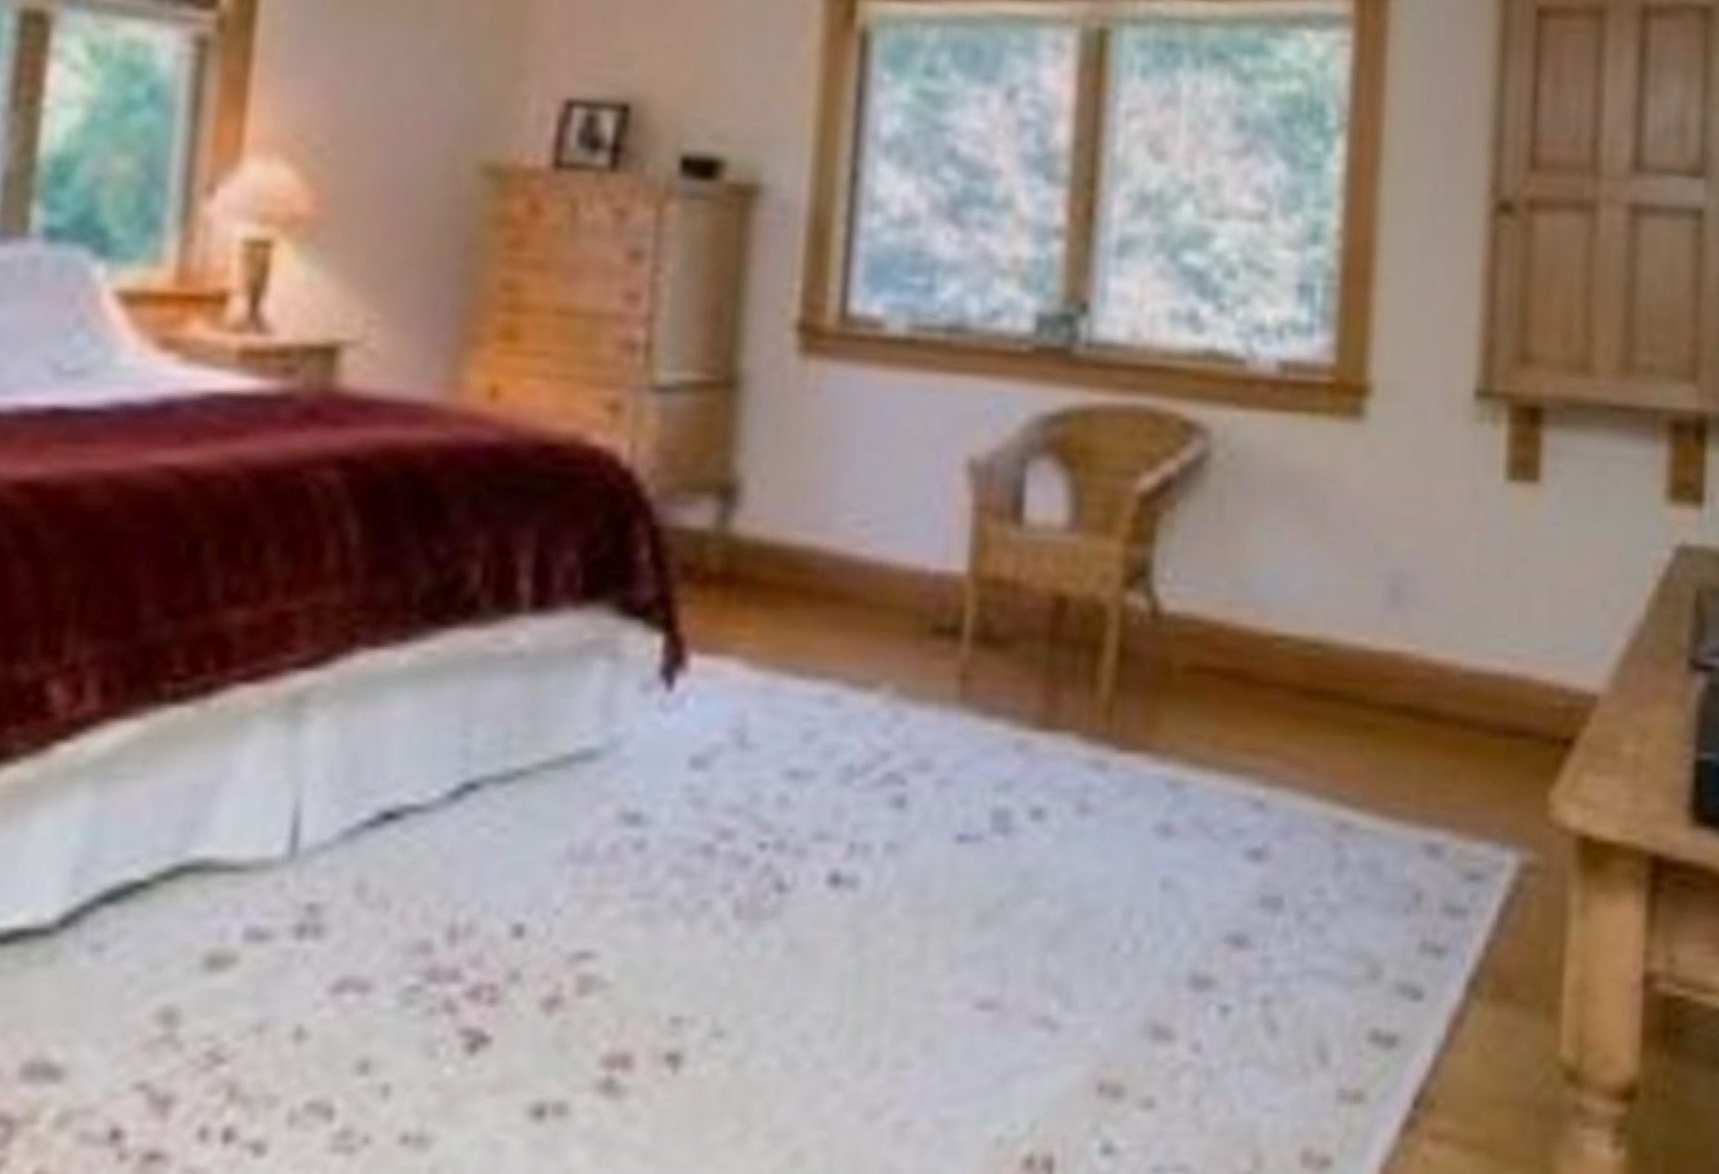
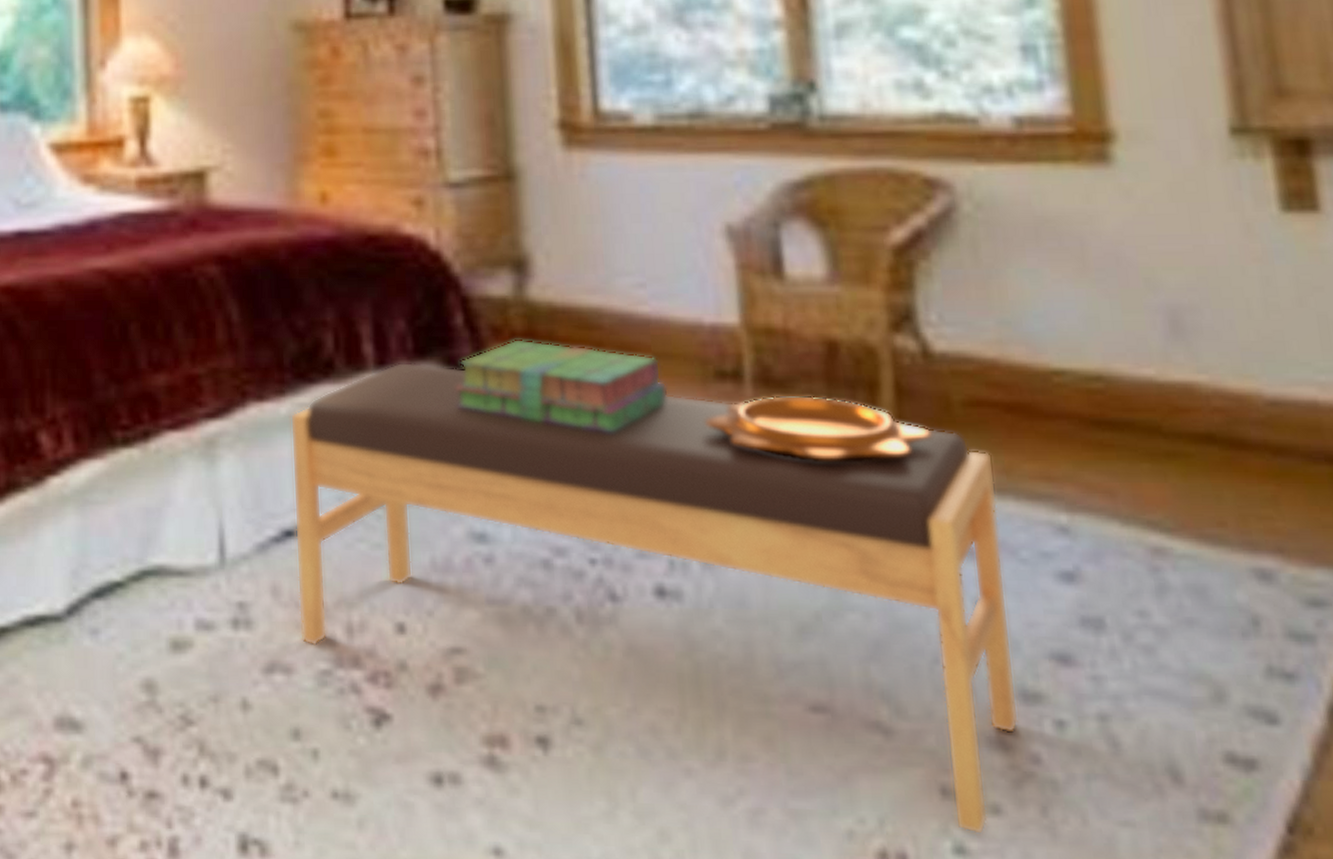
bench: none [386,603,1204,1132] -> present [290,362,1020,835]
stack of books: none [626,580,878,695] -> present [455,338,669,433]
decorative bowl: none [912,655,1149,731] -> present [704,395,933,461]

